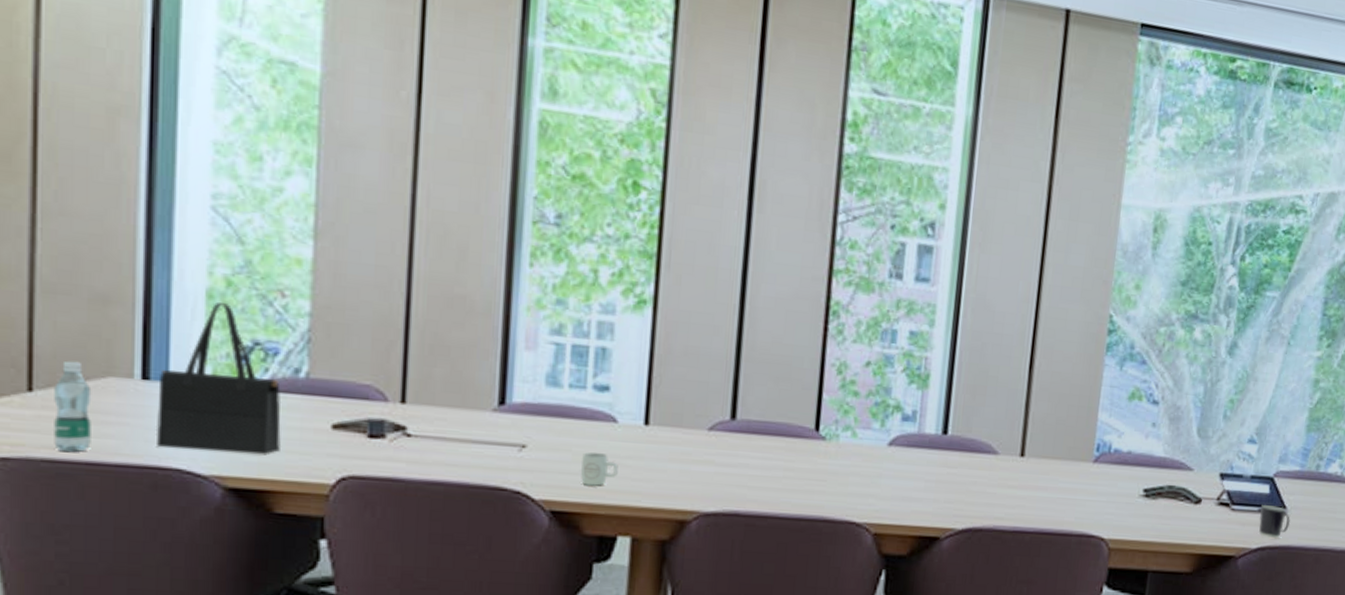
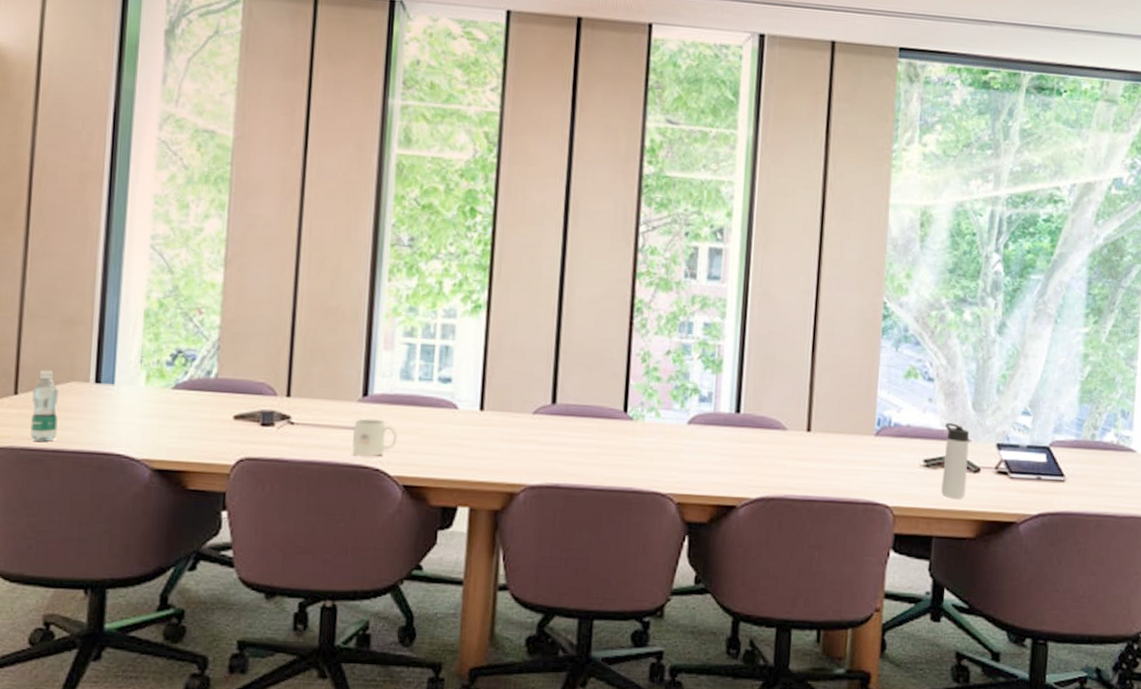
tote bag: present [155,302,281,455] -> none [103,320,196,442]
mug: none [485,431,544,478] -> present [351,418,398,458]
mug: present [581,452,618,486] -> none [428,435,459,464]
thermos bottle: none [1160,450,1193,533] -> present [941,423,970,500]
mug: present [1258,505,1290,539] -> none [1037,473,1069,505]

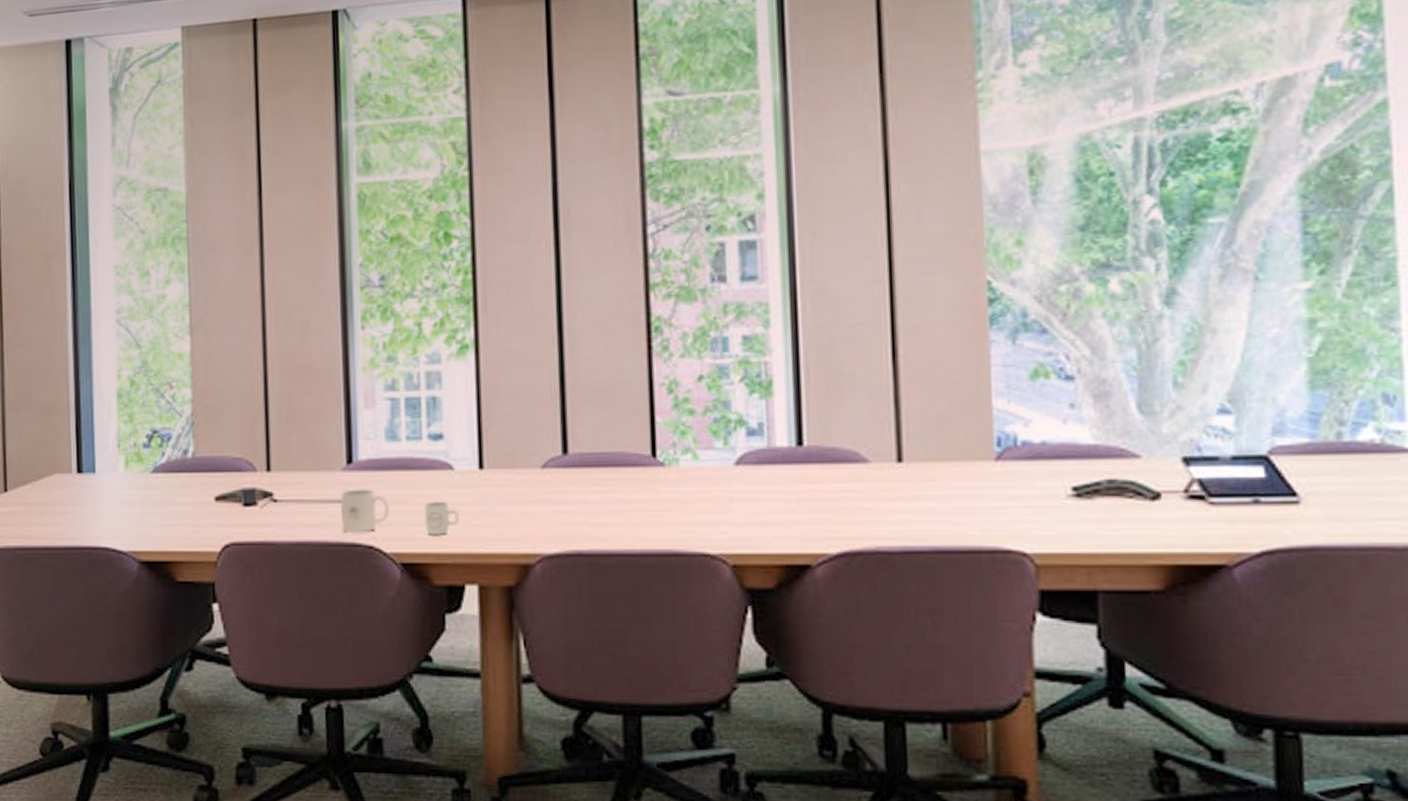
bottle: present [30,370,59,442] -> none [21,463,47,540]
mug: none [428,435,459,464] -> present [424,502,459,535]
thermos bottle: present [941,423,970,500] -> none [1099,434,1141,539]

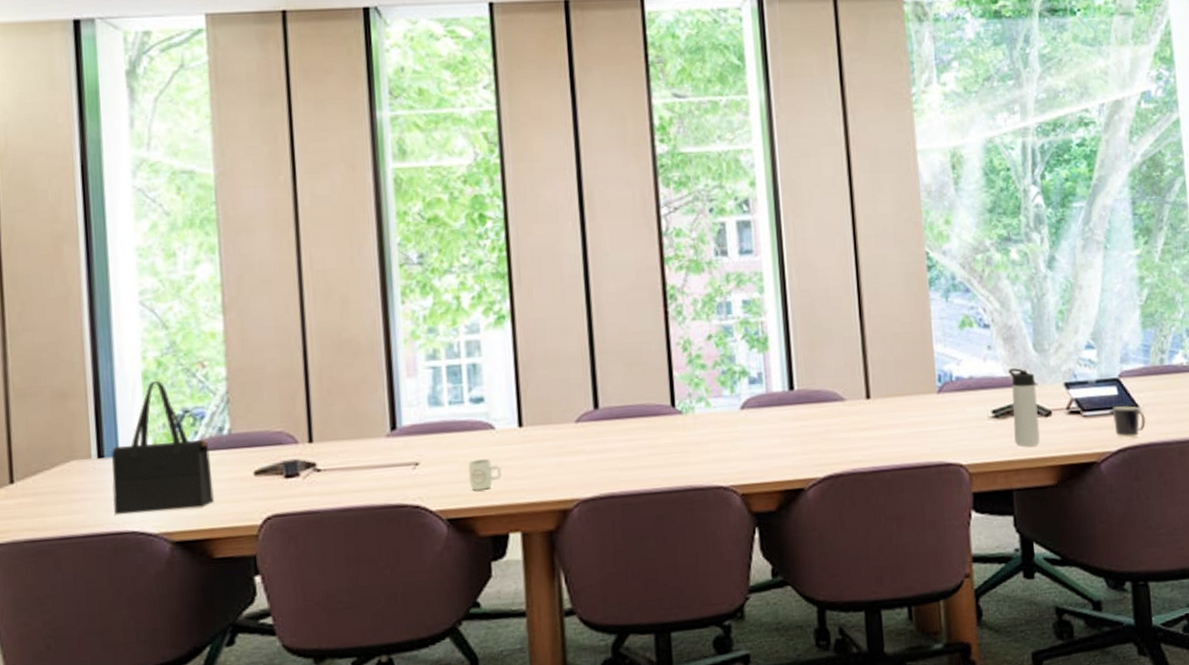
tote bag: none [89,400,178,531] -> present [112,381,214,516]
mug: present [340,489,390,534] -> none [385,452,435,497]
thermos bottle: none [1099,434,1141,539] -> present [1008,368,1040,448]
mug: none [1255,493,1308,538] -> present [1112,405,1146,439]

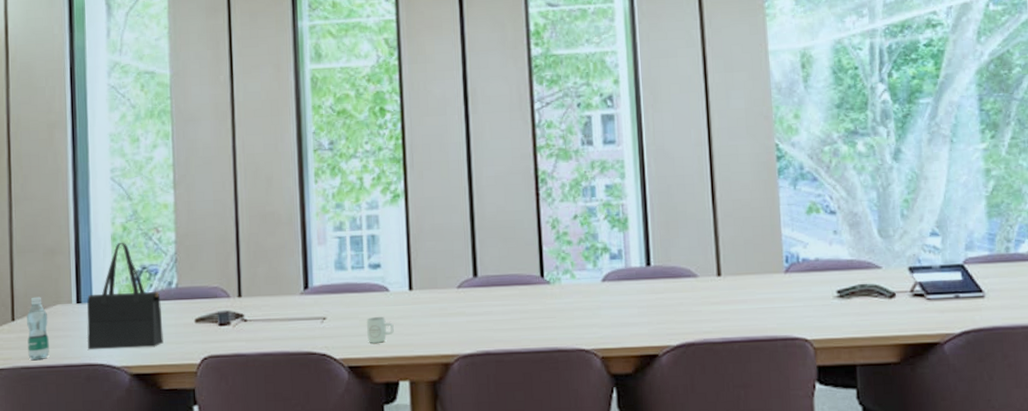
bottle: none [30,451,63,532] -> present [27,296,49,361]
thermos bottle: present [1008,368,1040,448] -> none [853,252,884,327]
mug: present [1112,405,1146,439] -> none [956,290,990,322]

